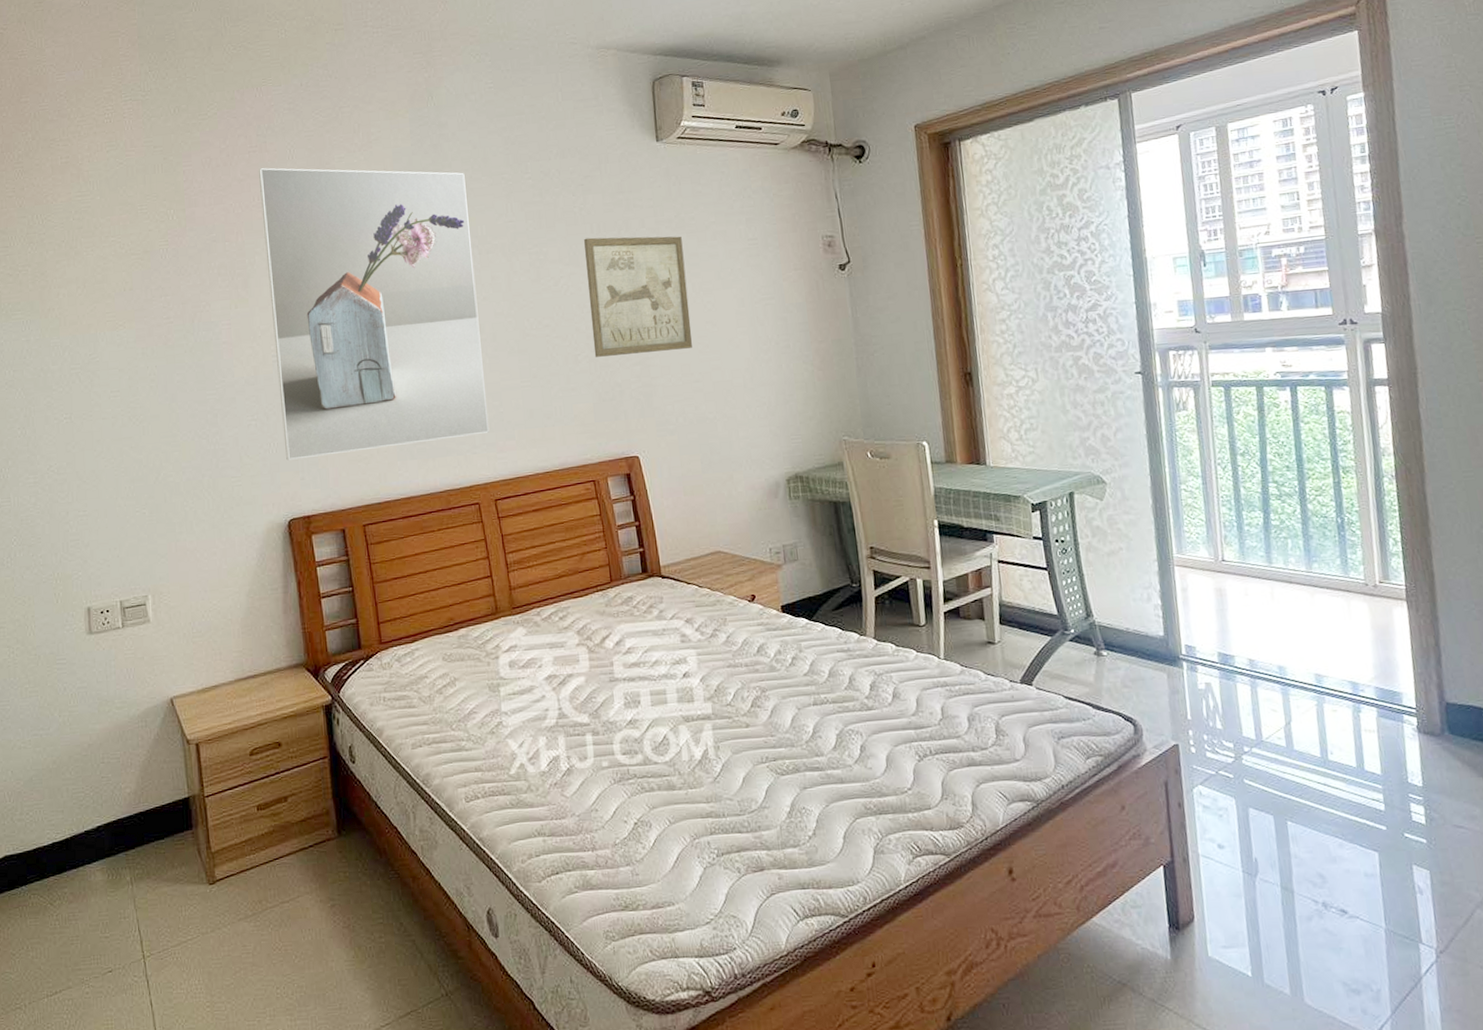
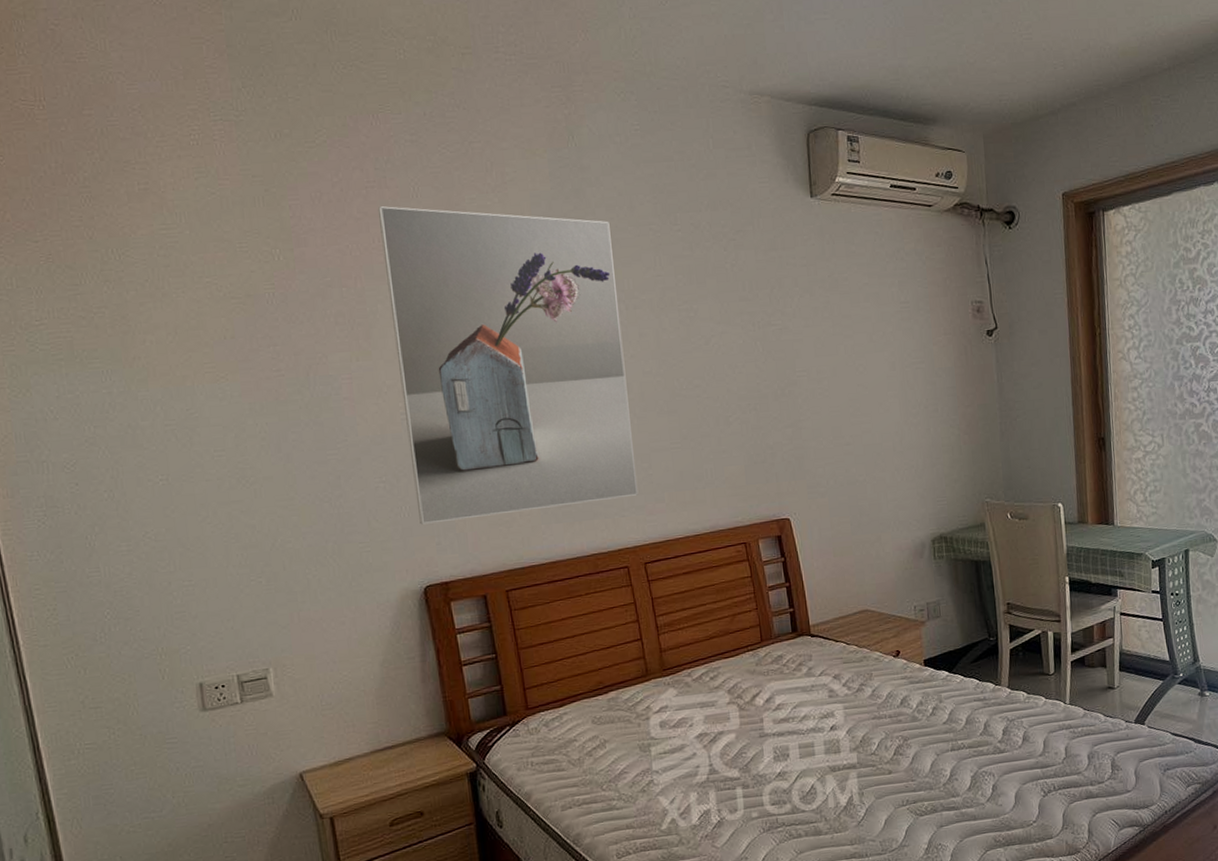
wall art: present [584,236,692,357] -> none [736,295,844,419]

